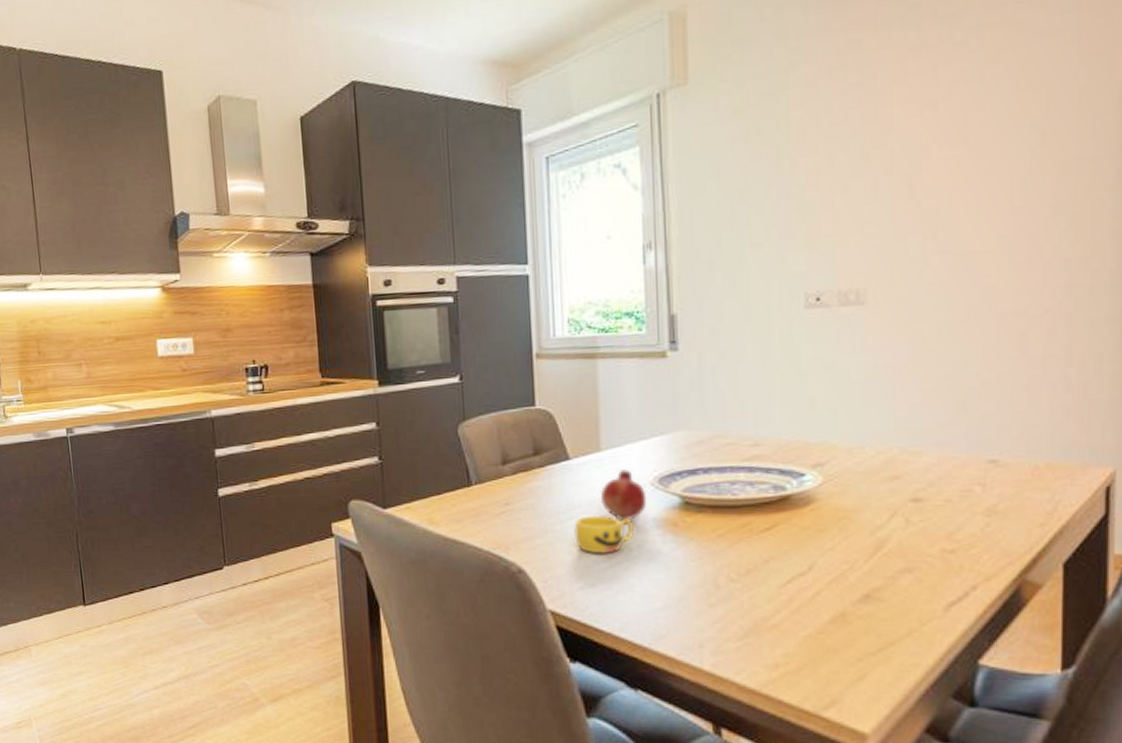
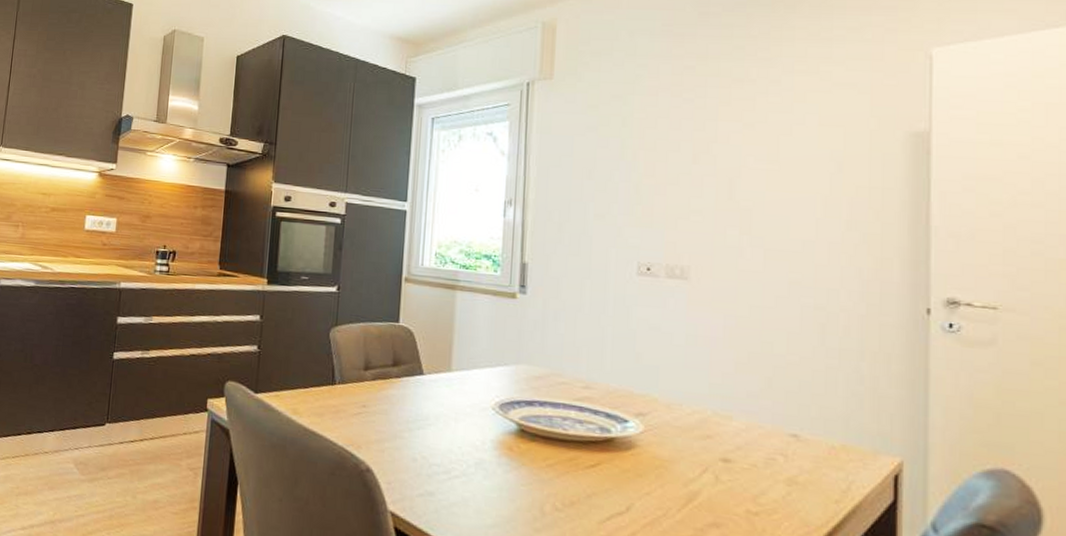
cup: present [574,515,635,554] -> none [420,428,475,467]
fruit: present [600,469,647,522] -> none [446,391,488,438]

